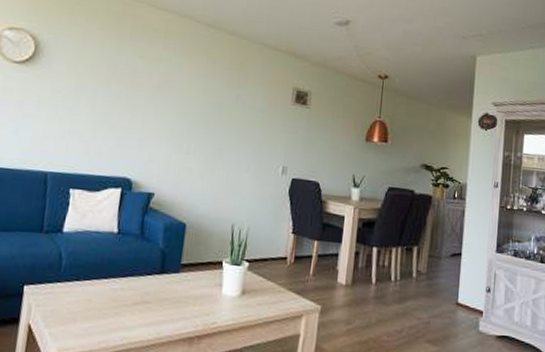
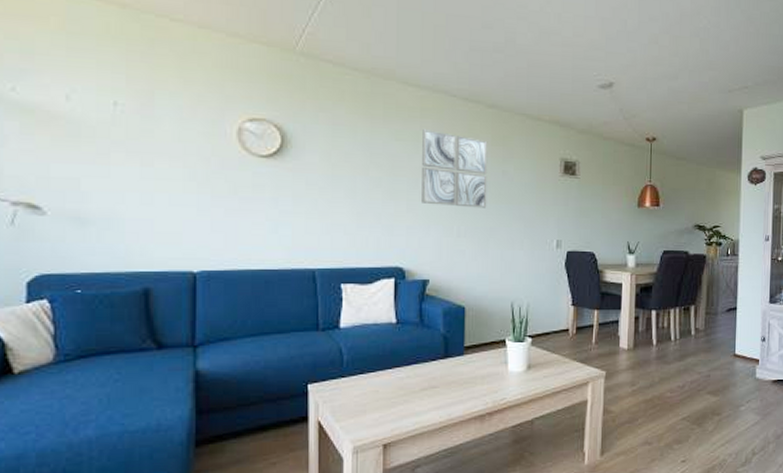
wall art: none [156,50,225,129] -> present [422,129,488,208]

